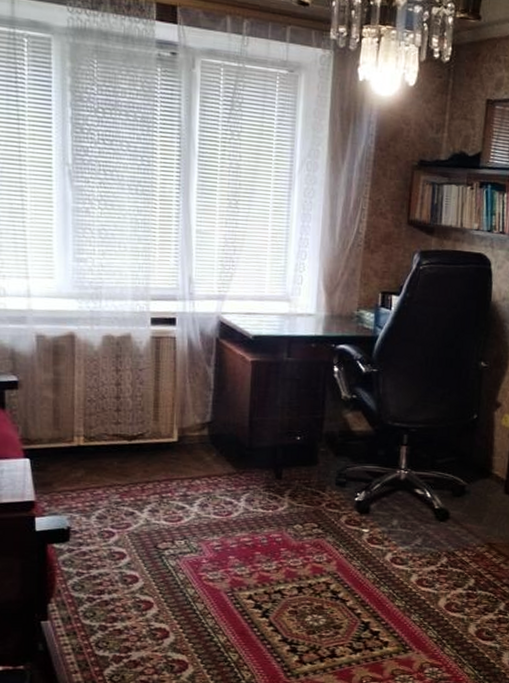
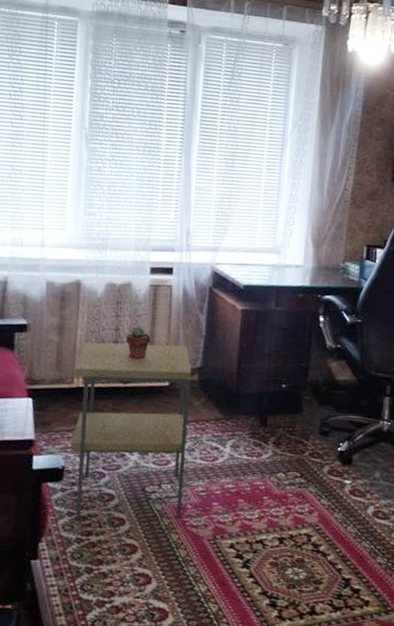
side table: none [74,398,201,576] -> present [70,342,192,517]
potted succulent: none [128,381,155,416] -> present [125,327,151,360]

